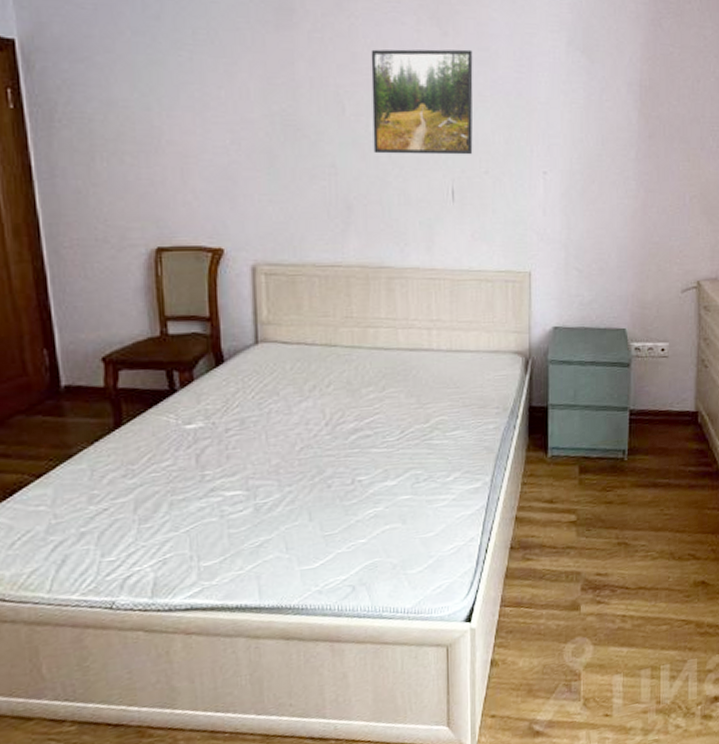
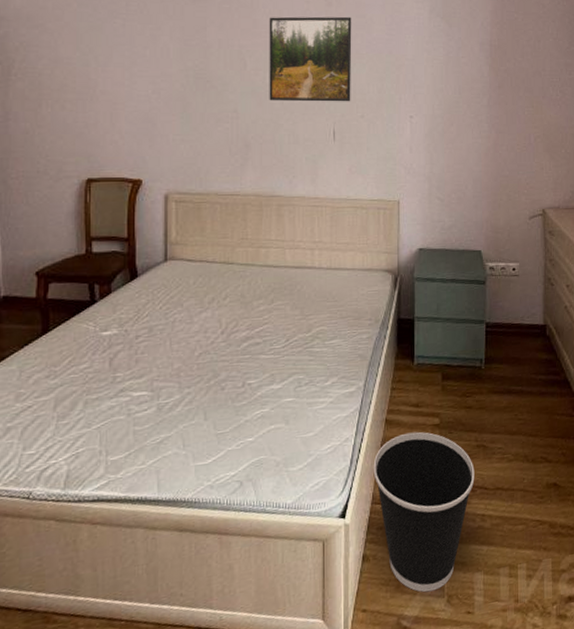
wastebasket: none [502,529,615,697] -> present [373,431,475,593]

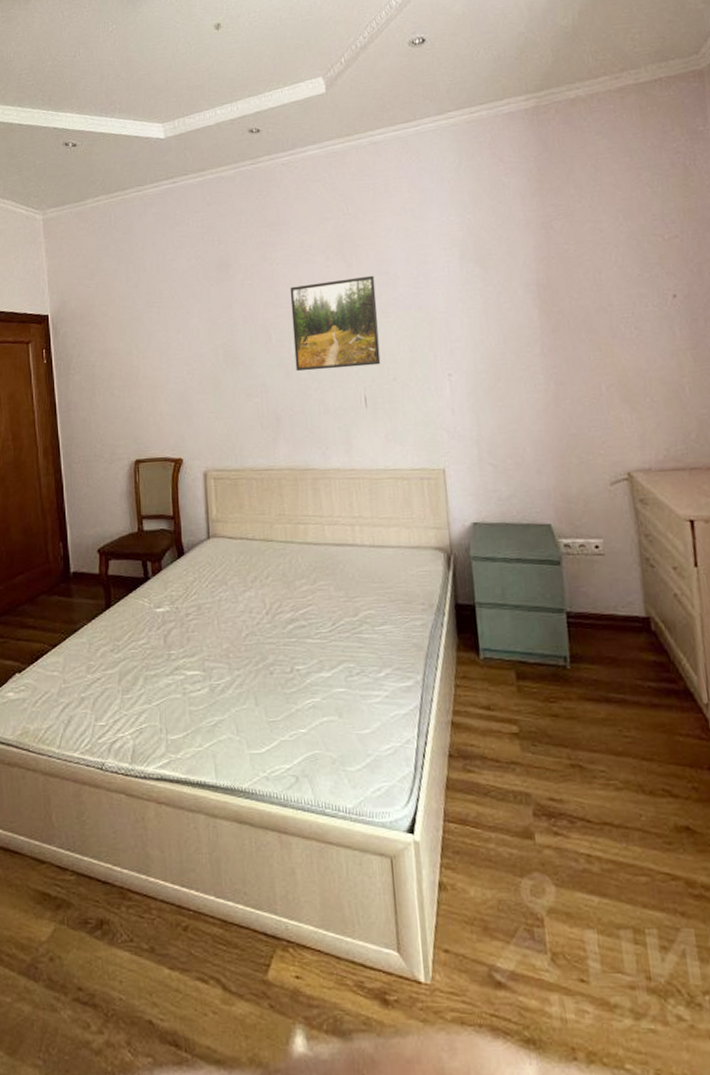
wastebasket: present [373,431,475,593] -> none [441,740,572,943]

